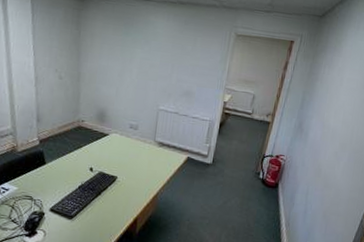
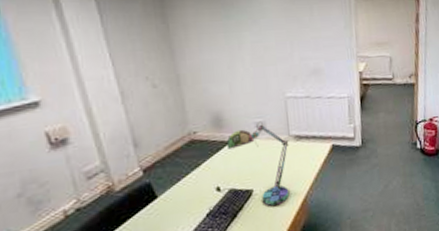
desk lamp: none [104,124,155,194] -> present [226,121,290,206]

